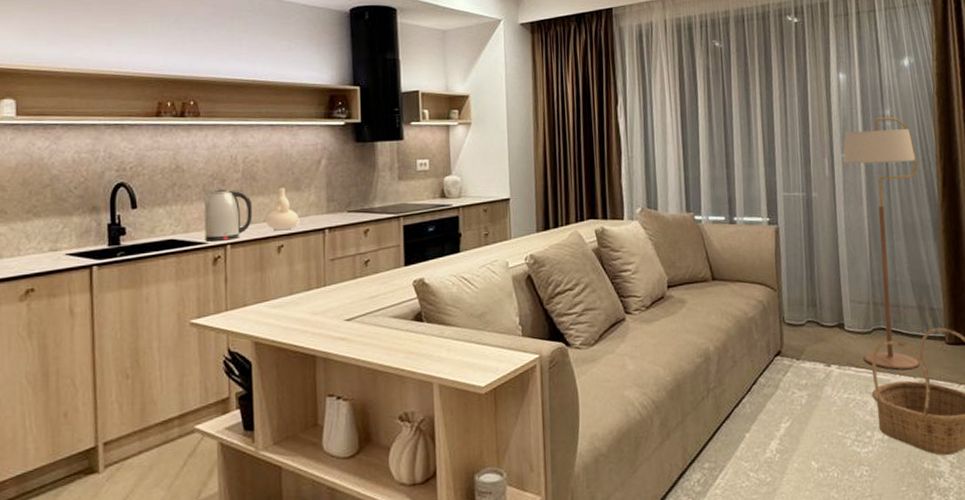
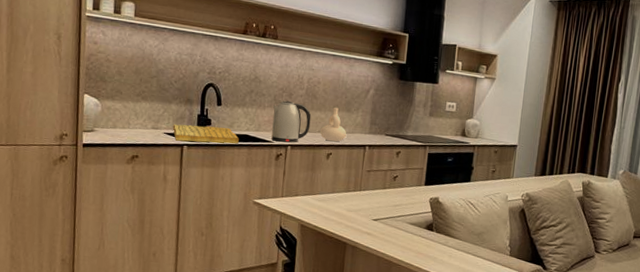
cutting board: none [76,235,163,261] -> present [172,124,239,145]

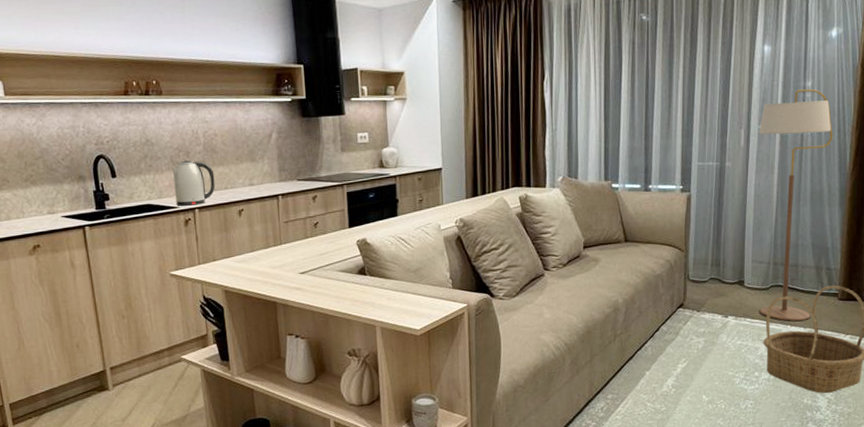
cutting board: present [172,124,239,145] -> none [69,200,142,222]
ceramic jug: present [320,107,347,142] -> none [226,159,256,197]

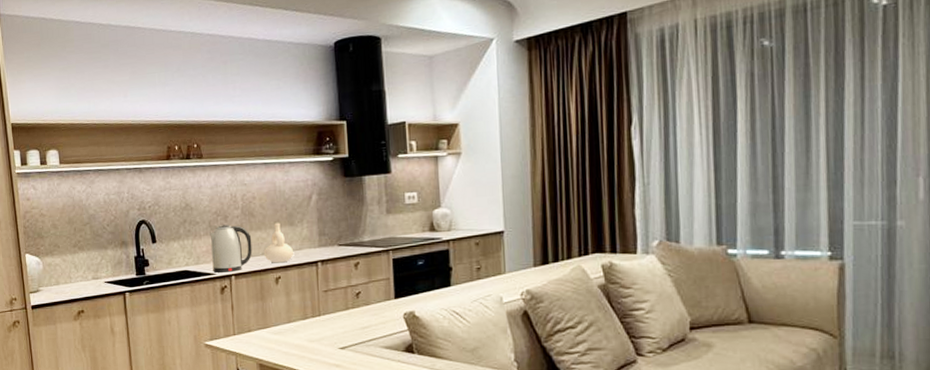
ceramic jug: none [226,159,256,197] -> present [263,222,294,263]

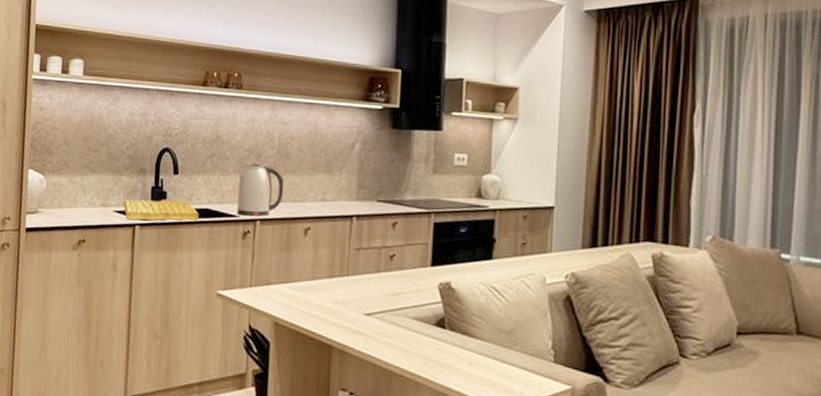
cutting board: none [112,266,180,288] -> present [123,199,199,222]
ceramic jug: present [263,222,294,263] -> none [295,168,329,213]

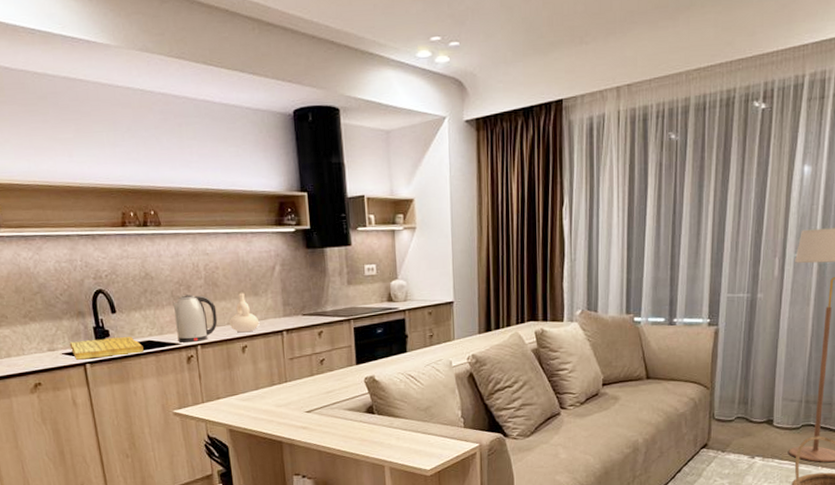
ceramic jug: none [295,168,329,213] -> present [229,293,260,333]

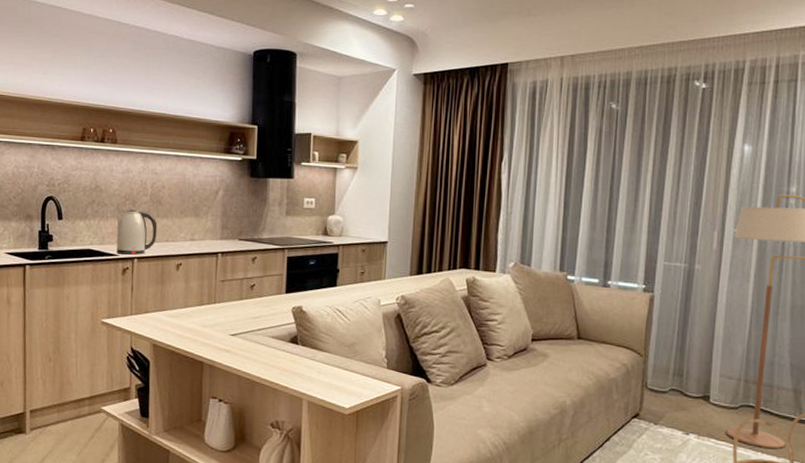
cutting board: present [69,337,144,360] -> none [13,242,83,261]
ceramic jug: present [229,293,260,333] -> none [167,212,197,251]

